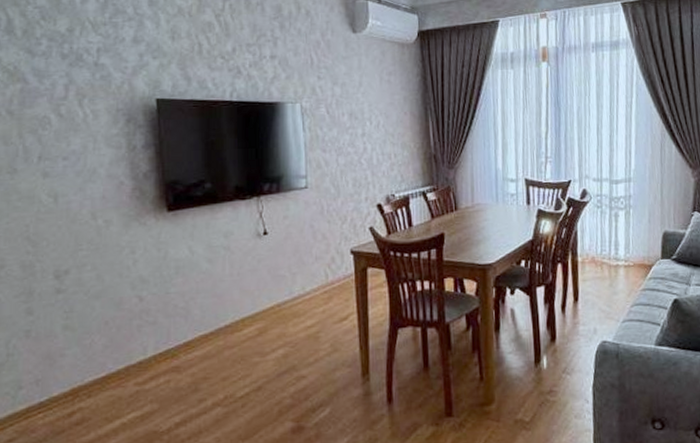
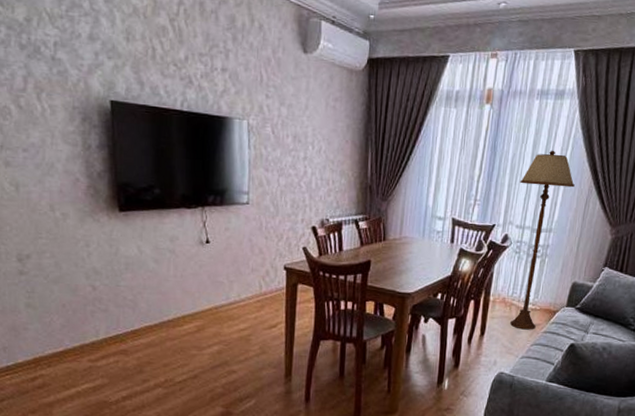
floor lamp: none [589,99,646,290] -> present [510,150,575,330]

